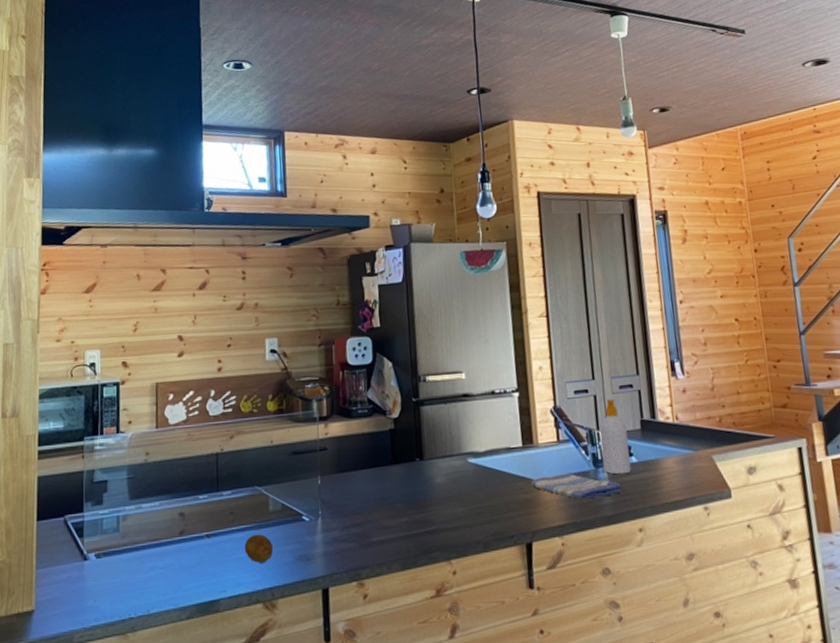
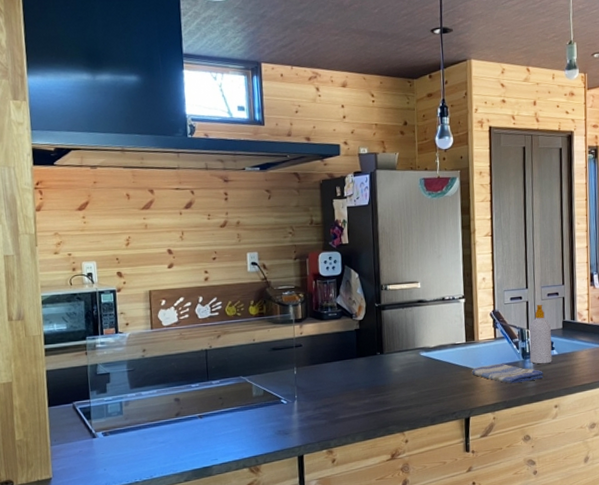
fruit: present [244,534,274,563] -> none [232,414,257,437]

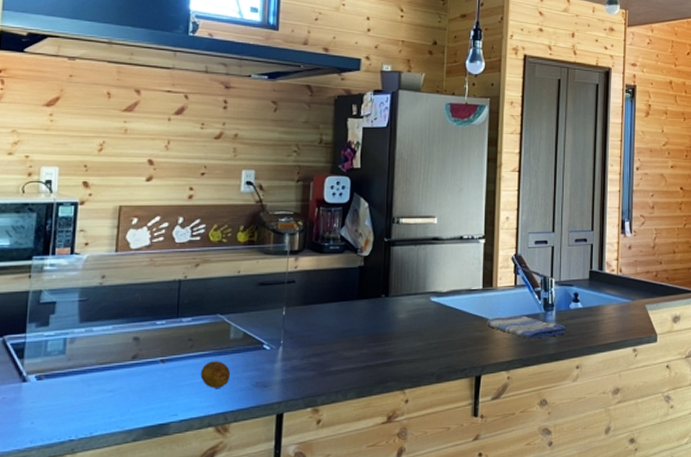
fruit: none [232,414,257,437] -> present [200,361,231,388]
soap bottle: present [529,304,552,364] -> none [551,250,578,318]

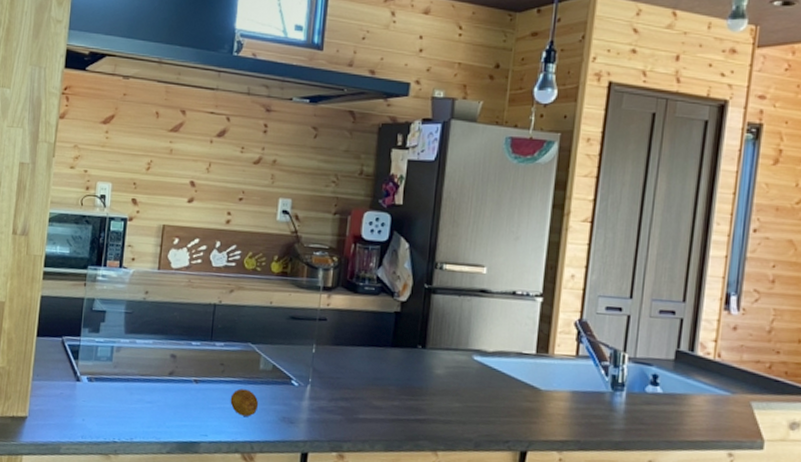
dish towel: present [486,314,566,339] -> none [537,389,638,422]

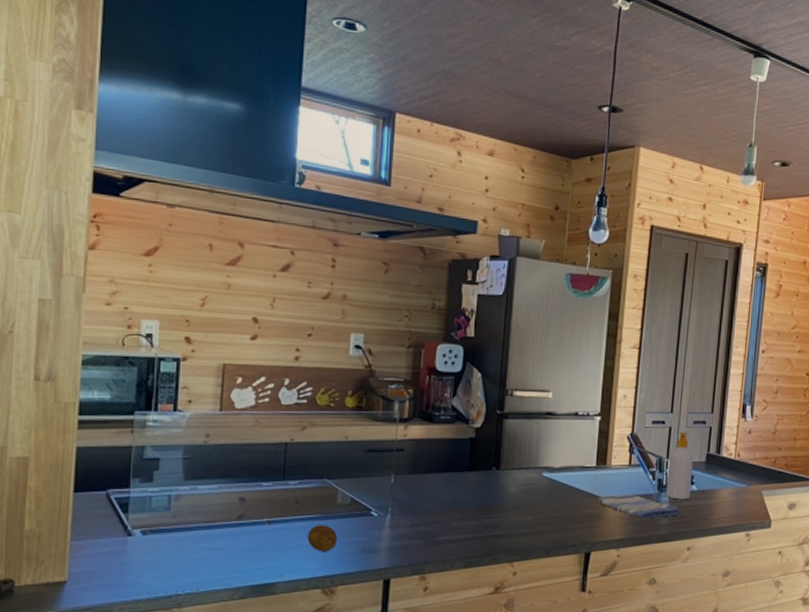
dish towel: none [537,389,638,422] -> present [598,494,679,519]
soap bottle: none [621,321,659,403] -> present [665,432,694,500]

